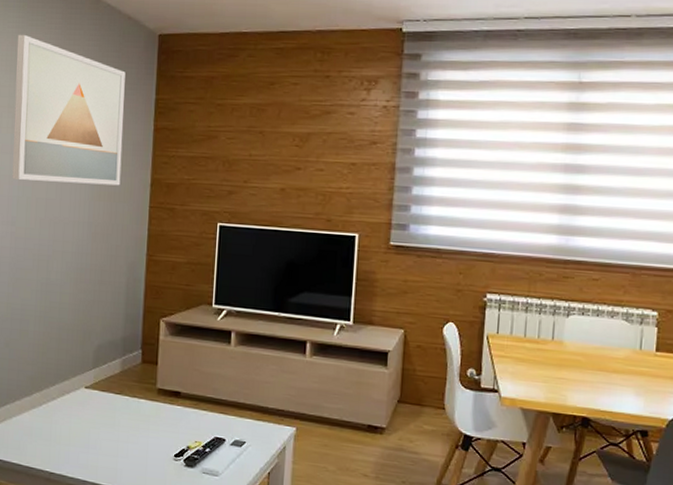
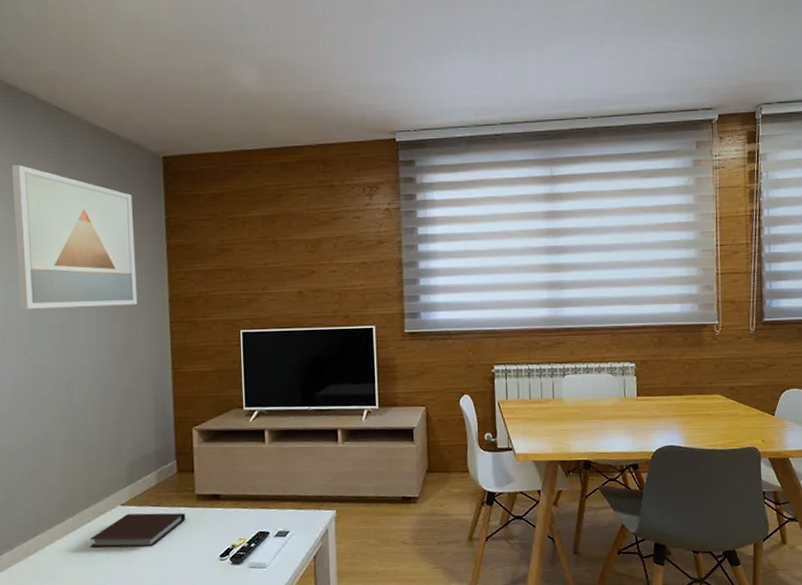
notebook: none [53,397,145,435] -> present [89,513,185,548]

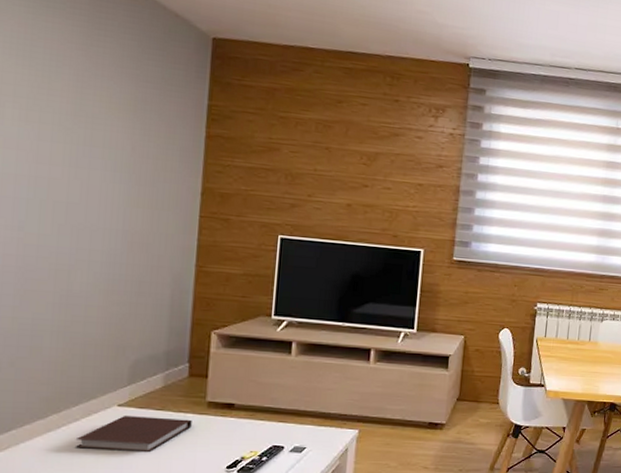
wall art: present [11,164,138,309] -> none [19,14,171,193]

